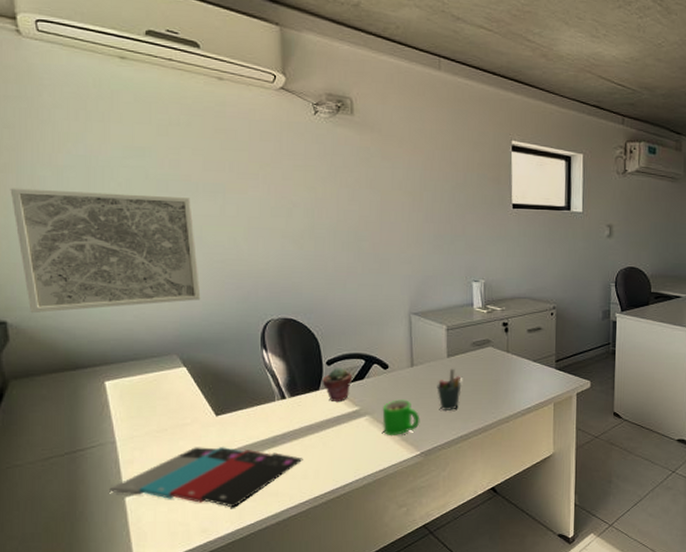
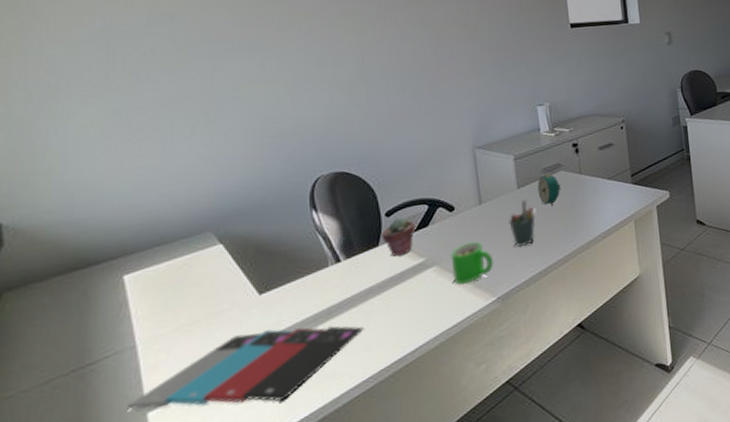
wall art: present [10,188,201,314] -> none [12,58,239,210]
alarm clock: none [466,347,488,379] -> present [537,173,561,207]

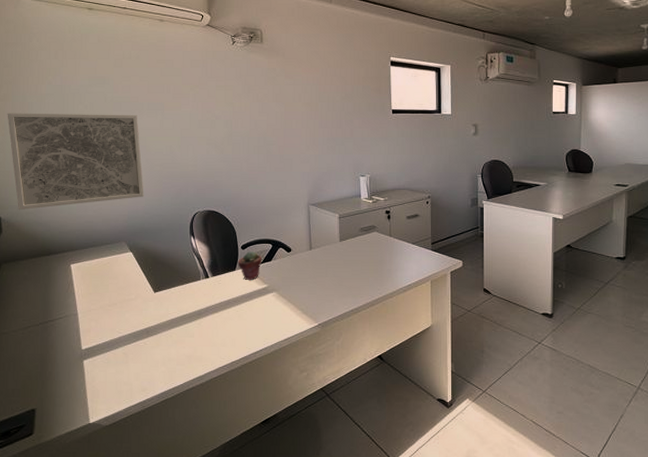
wall art: none [12,58,239,210] -> present [7,113,144,211]
smartphone: present [127,326,364,410] -> none [72,318,223,370]
mug: present [451,241,494,285] -> none [286,278,318,309]
pen holder: present [509,199,536,248] -> none [331,251,352,288]
alarm clock: present [537,173,561,207] -> none [355,232,374,260]

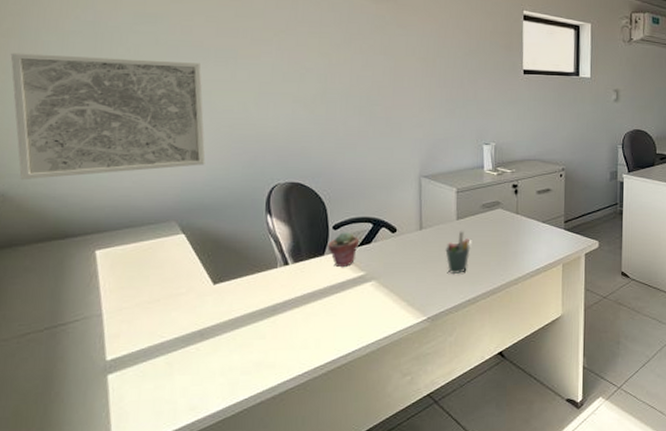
pen holder: none [331,251,352,288] -> present [445,231,471,275]

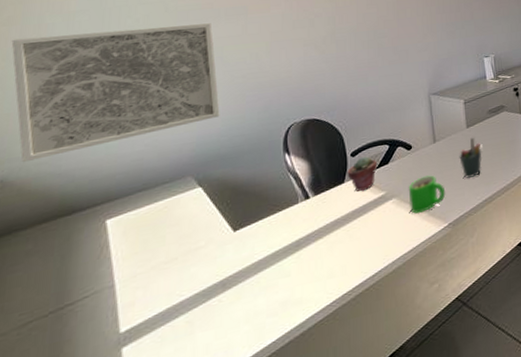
mug: none [388,263,428,301] -> present [408,175,446,214]

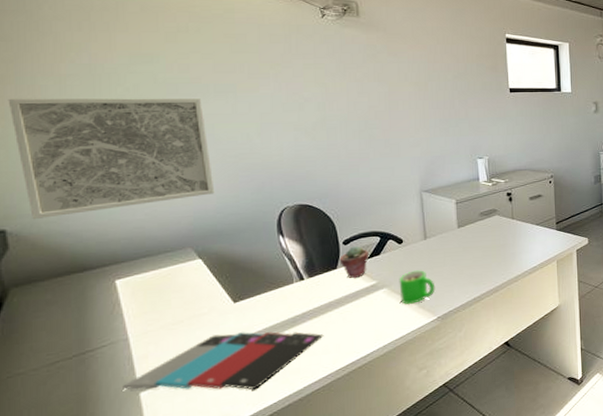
smartphone: none [102,256,329,347] -> present [122,331,324,390]
pen holder: present [459,137,482,179] -> none [449,238,473,277]

